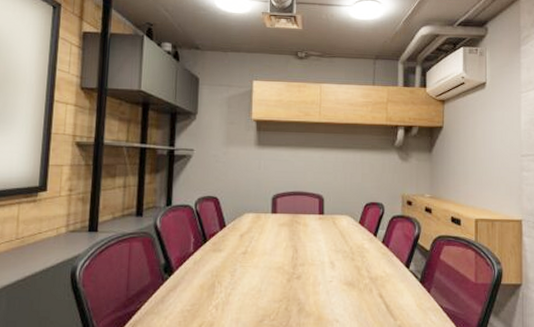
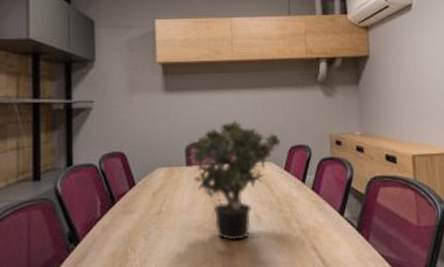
potted plant: none [273,175,359,283] -> present [187,120,282,241]

